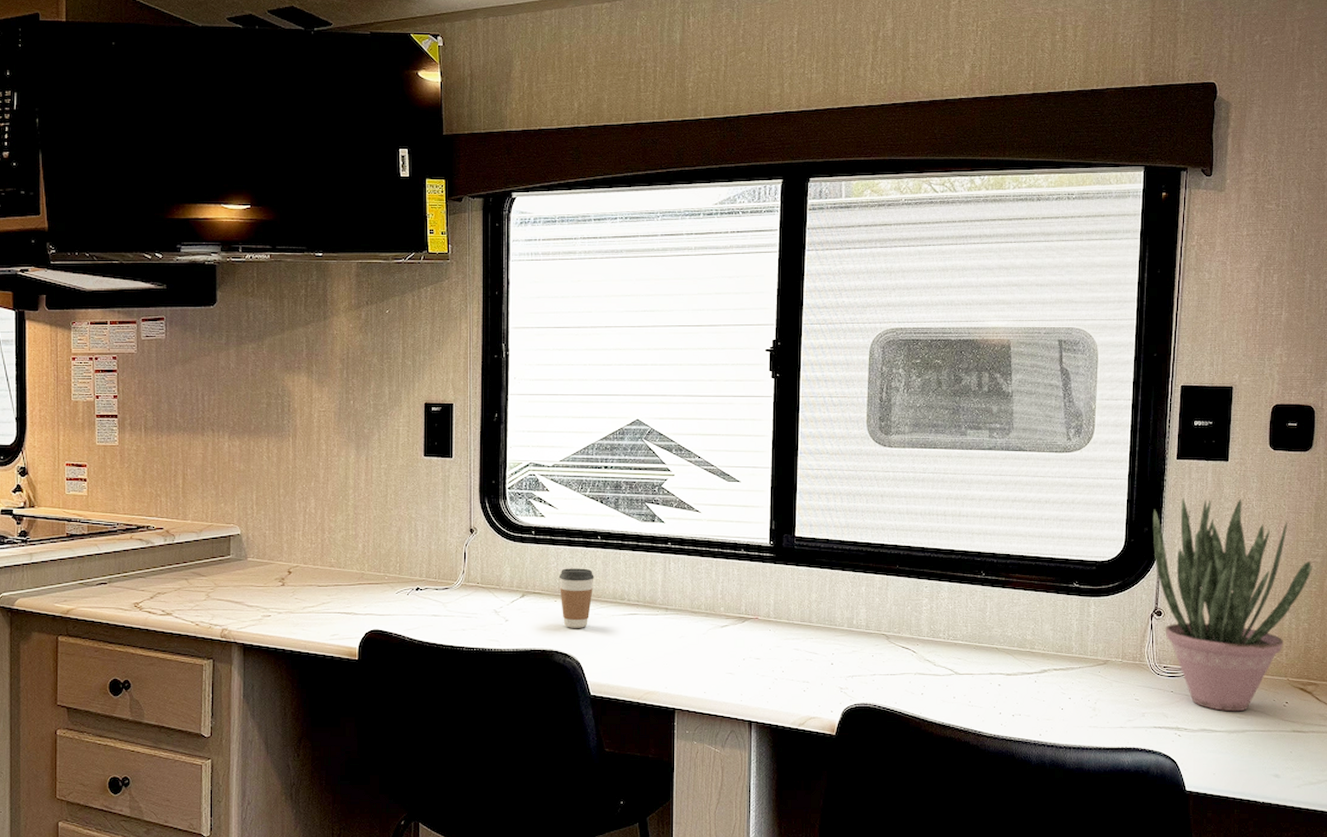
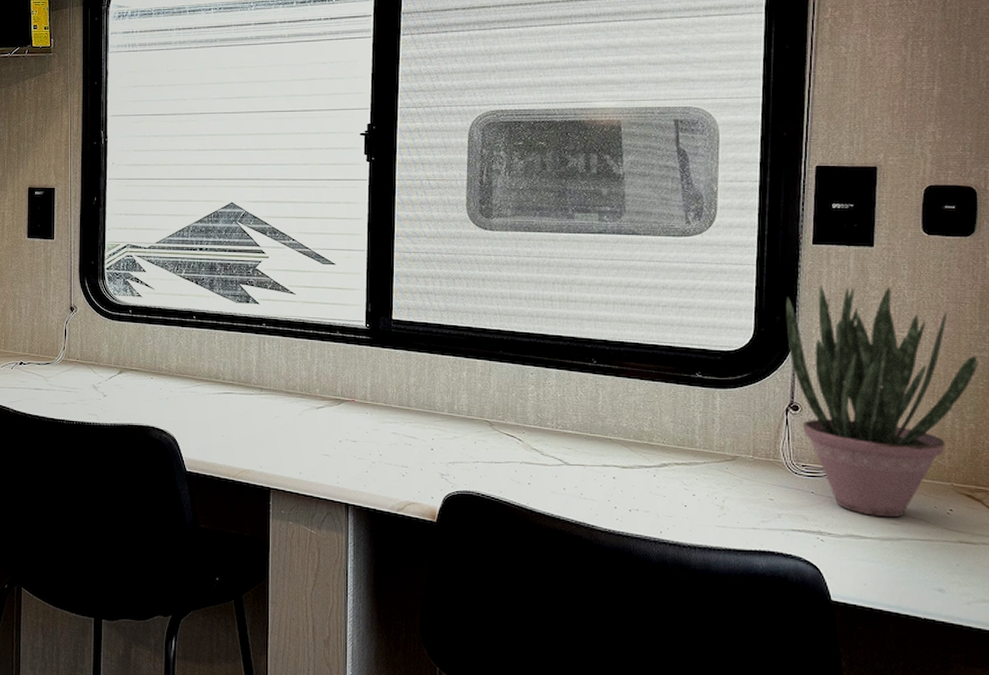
coffee cup: present [558,568,594,628] -> none [155,346,190,405]

